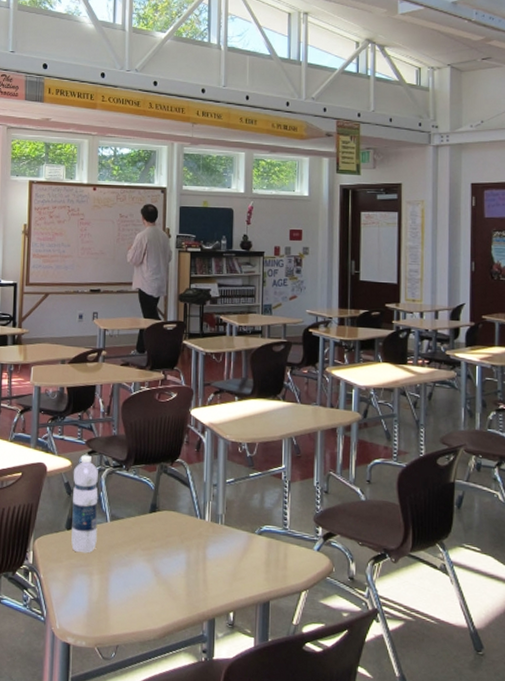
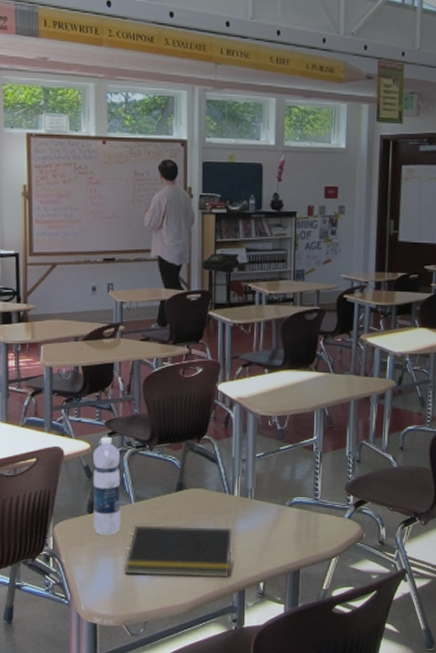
notepad: none [97,545,204,604] -> present [123,525,234,578]

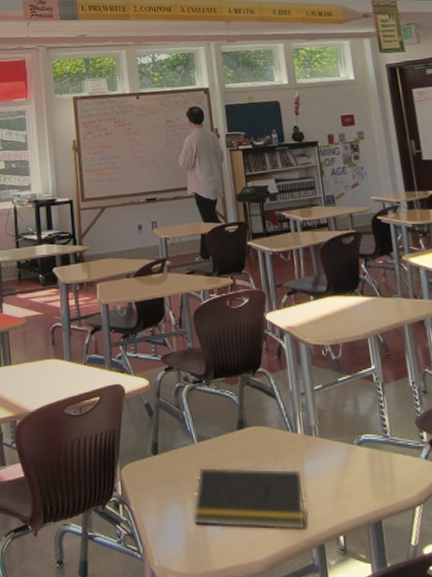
water bottle: present [92,436,121,536] -> none [152,372,186,480]

